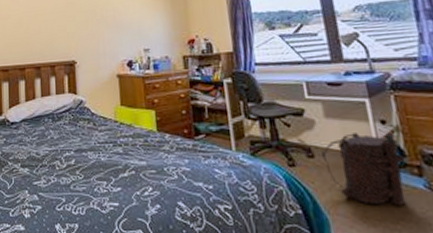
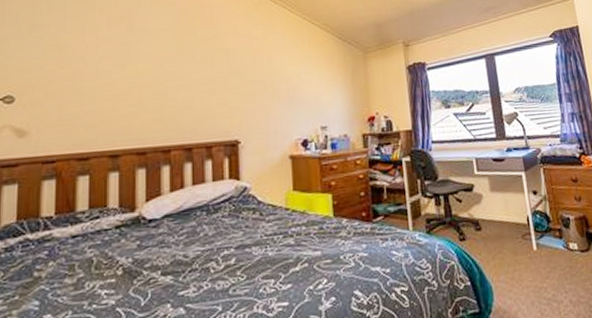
backpack: present [322,133,406,205] -> none [487,202,550,269]

